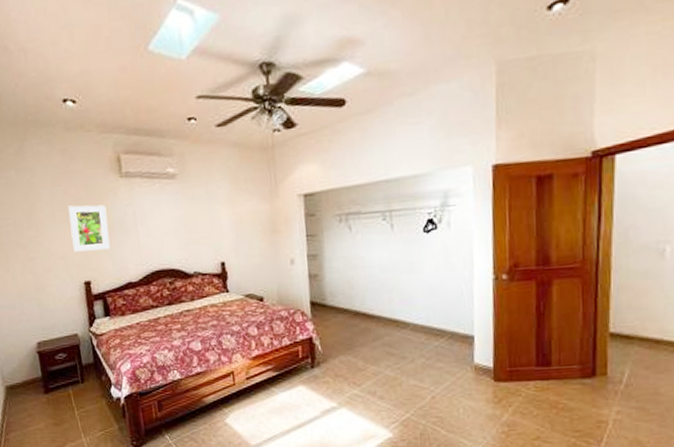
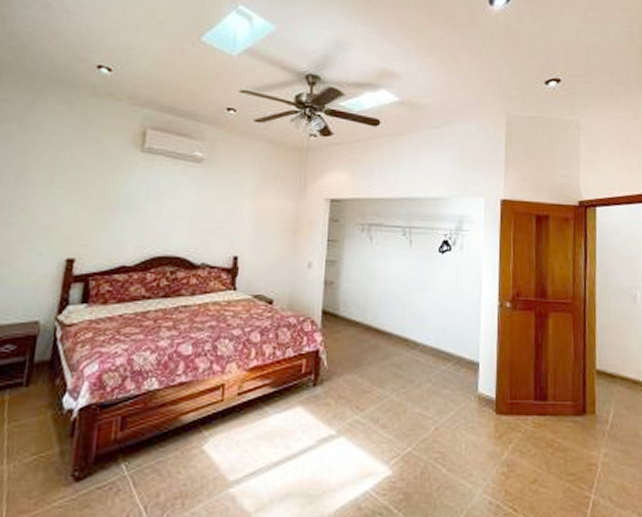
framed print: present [68,205,110,252] -> none [64,172,116,226]

